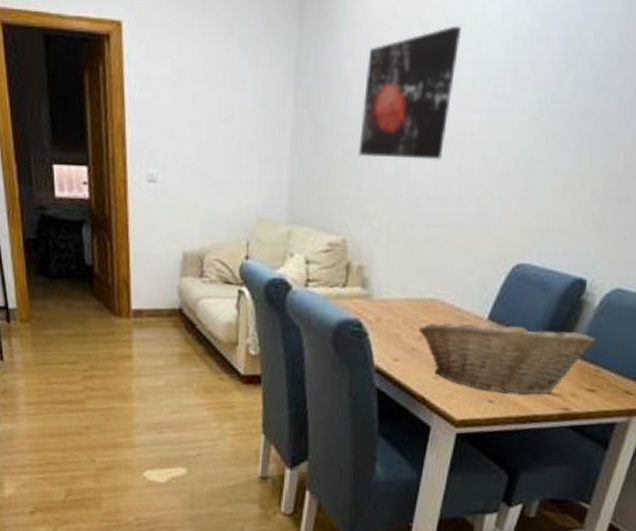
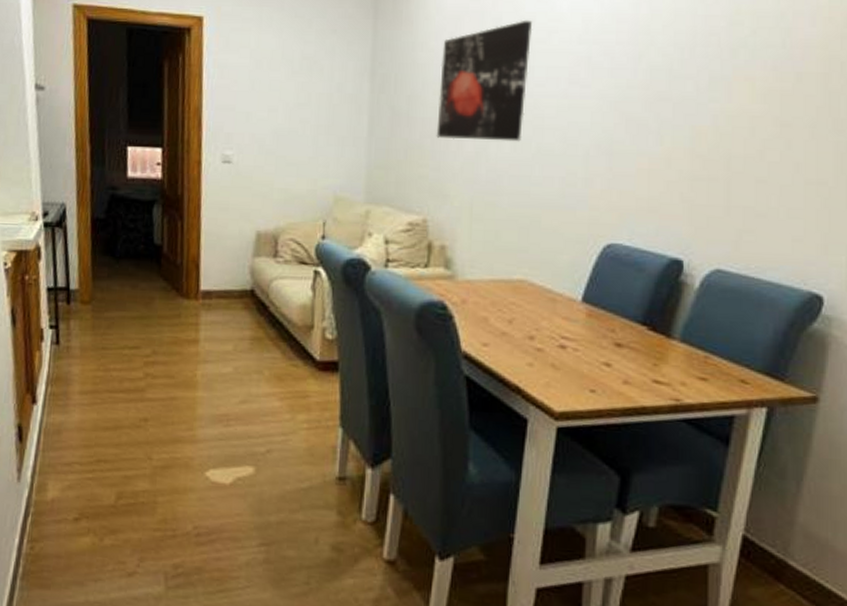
fruit basket: present [418,318,596,395] -> none [508,300,701,383]

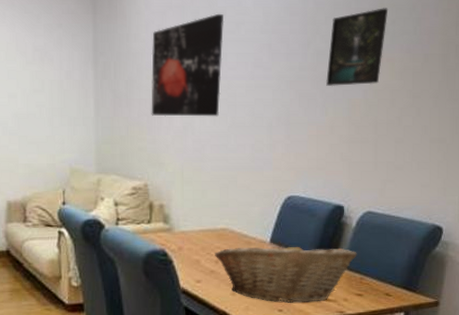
fruit basket: none [508,300,701,383] -> present [215,241,357,303]
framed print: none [662,15,748,110] -> present [326,8,389,87]

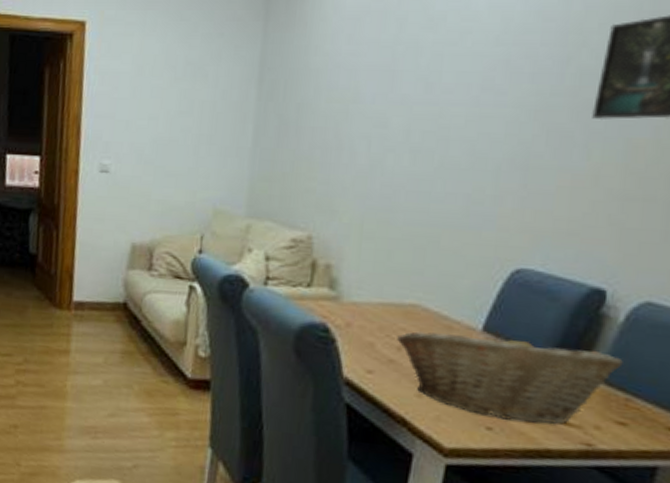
wall art: present [151,13,224,117] -> none [327,19,443,154]

